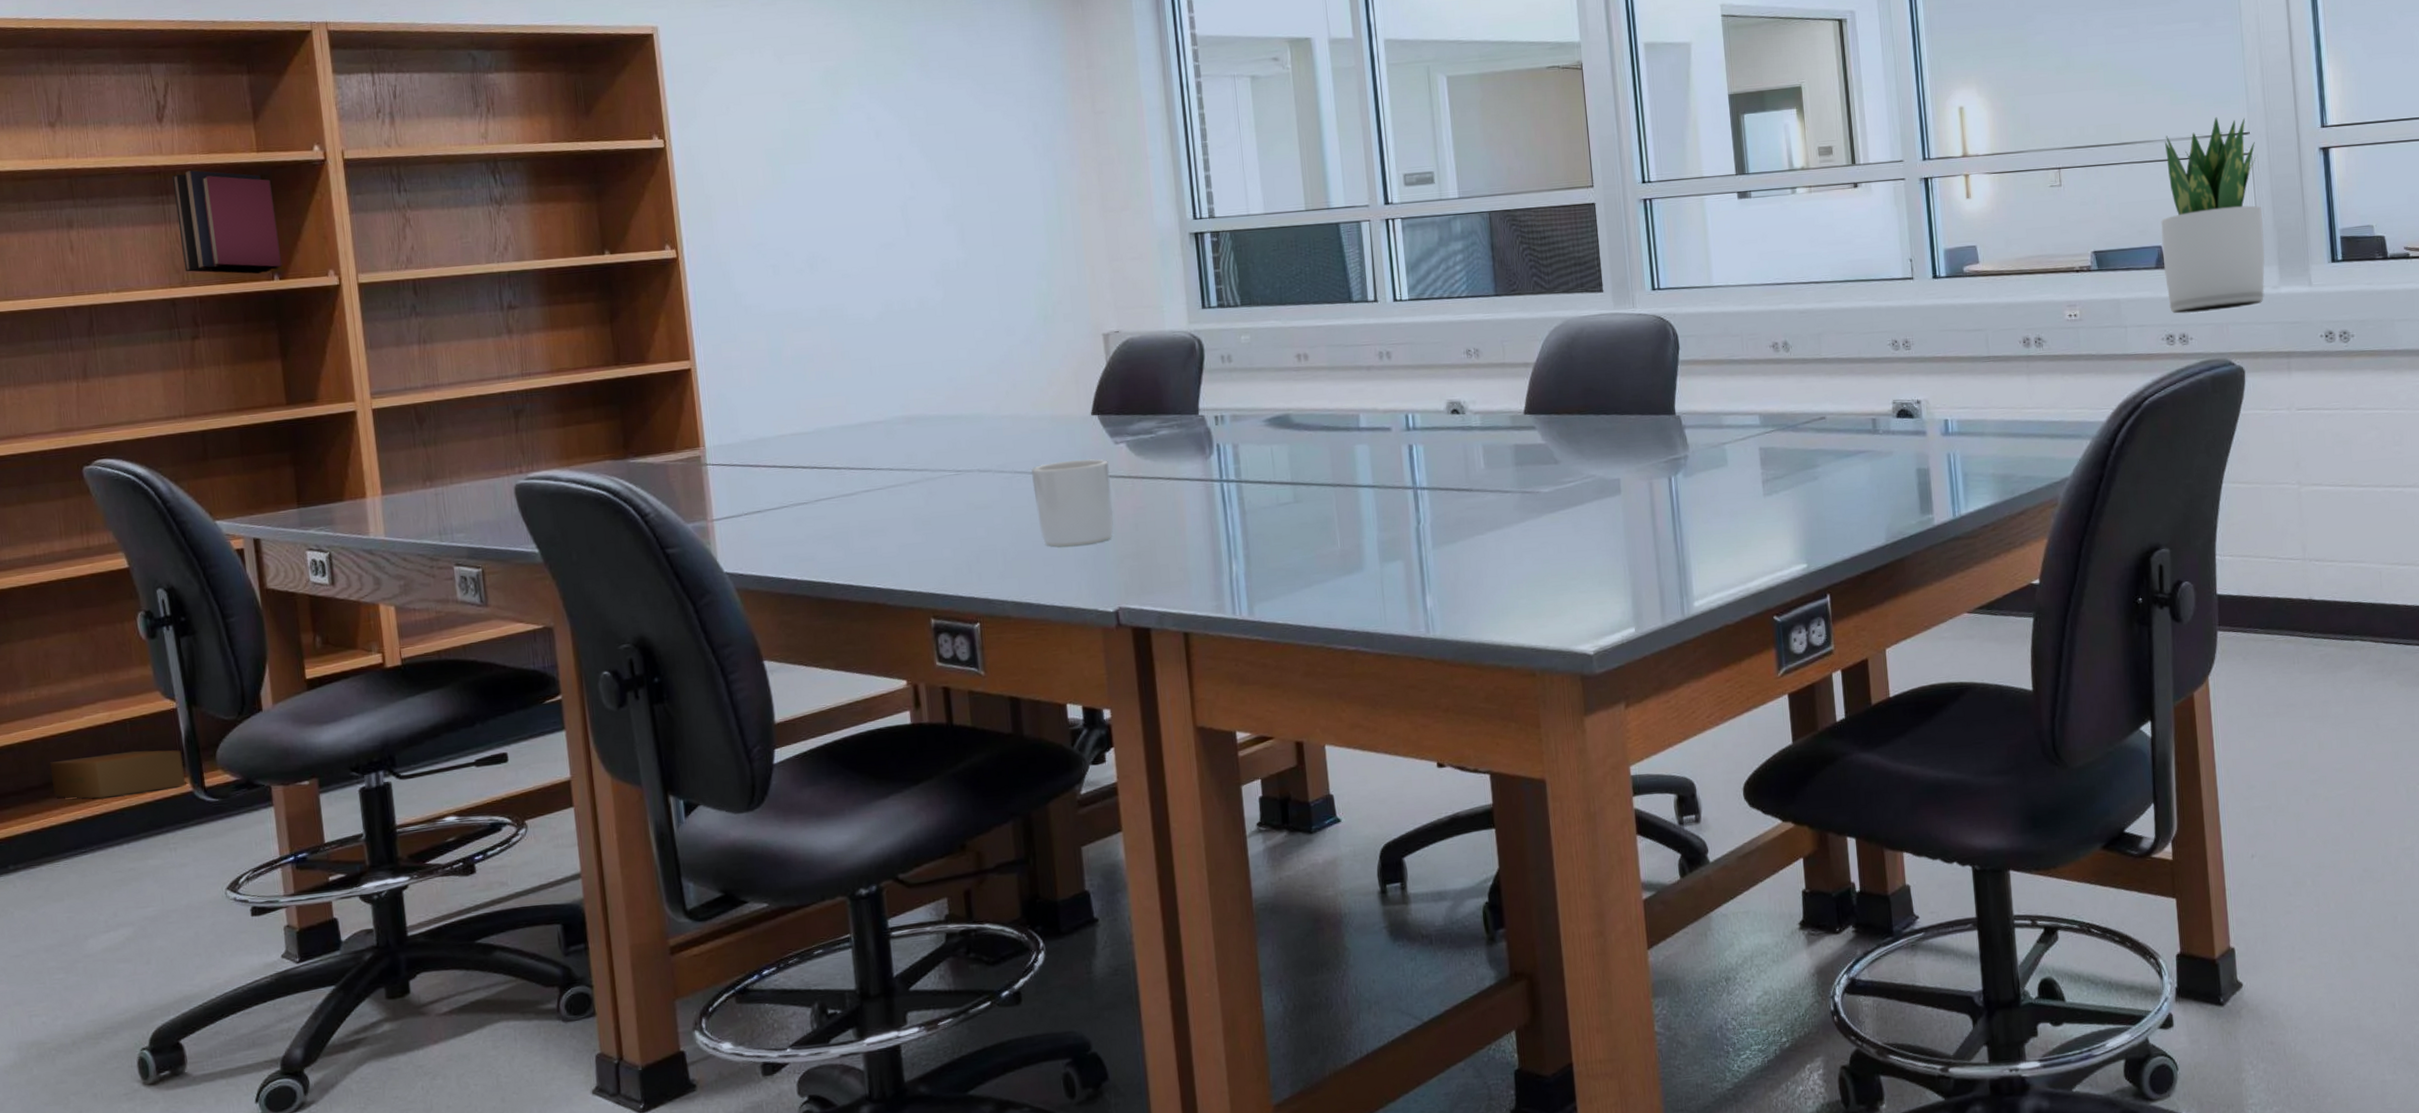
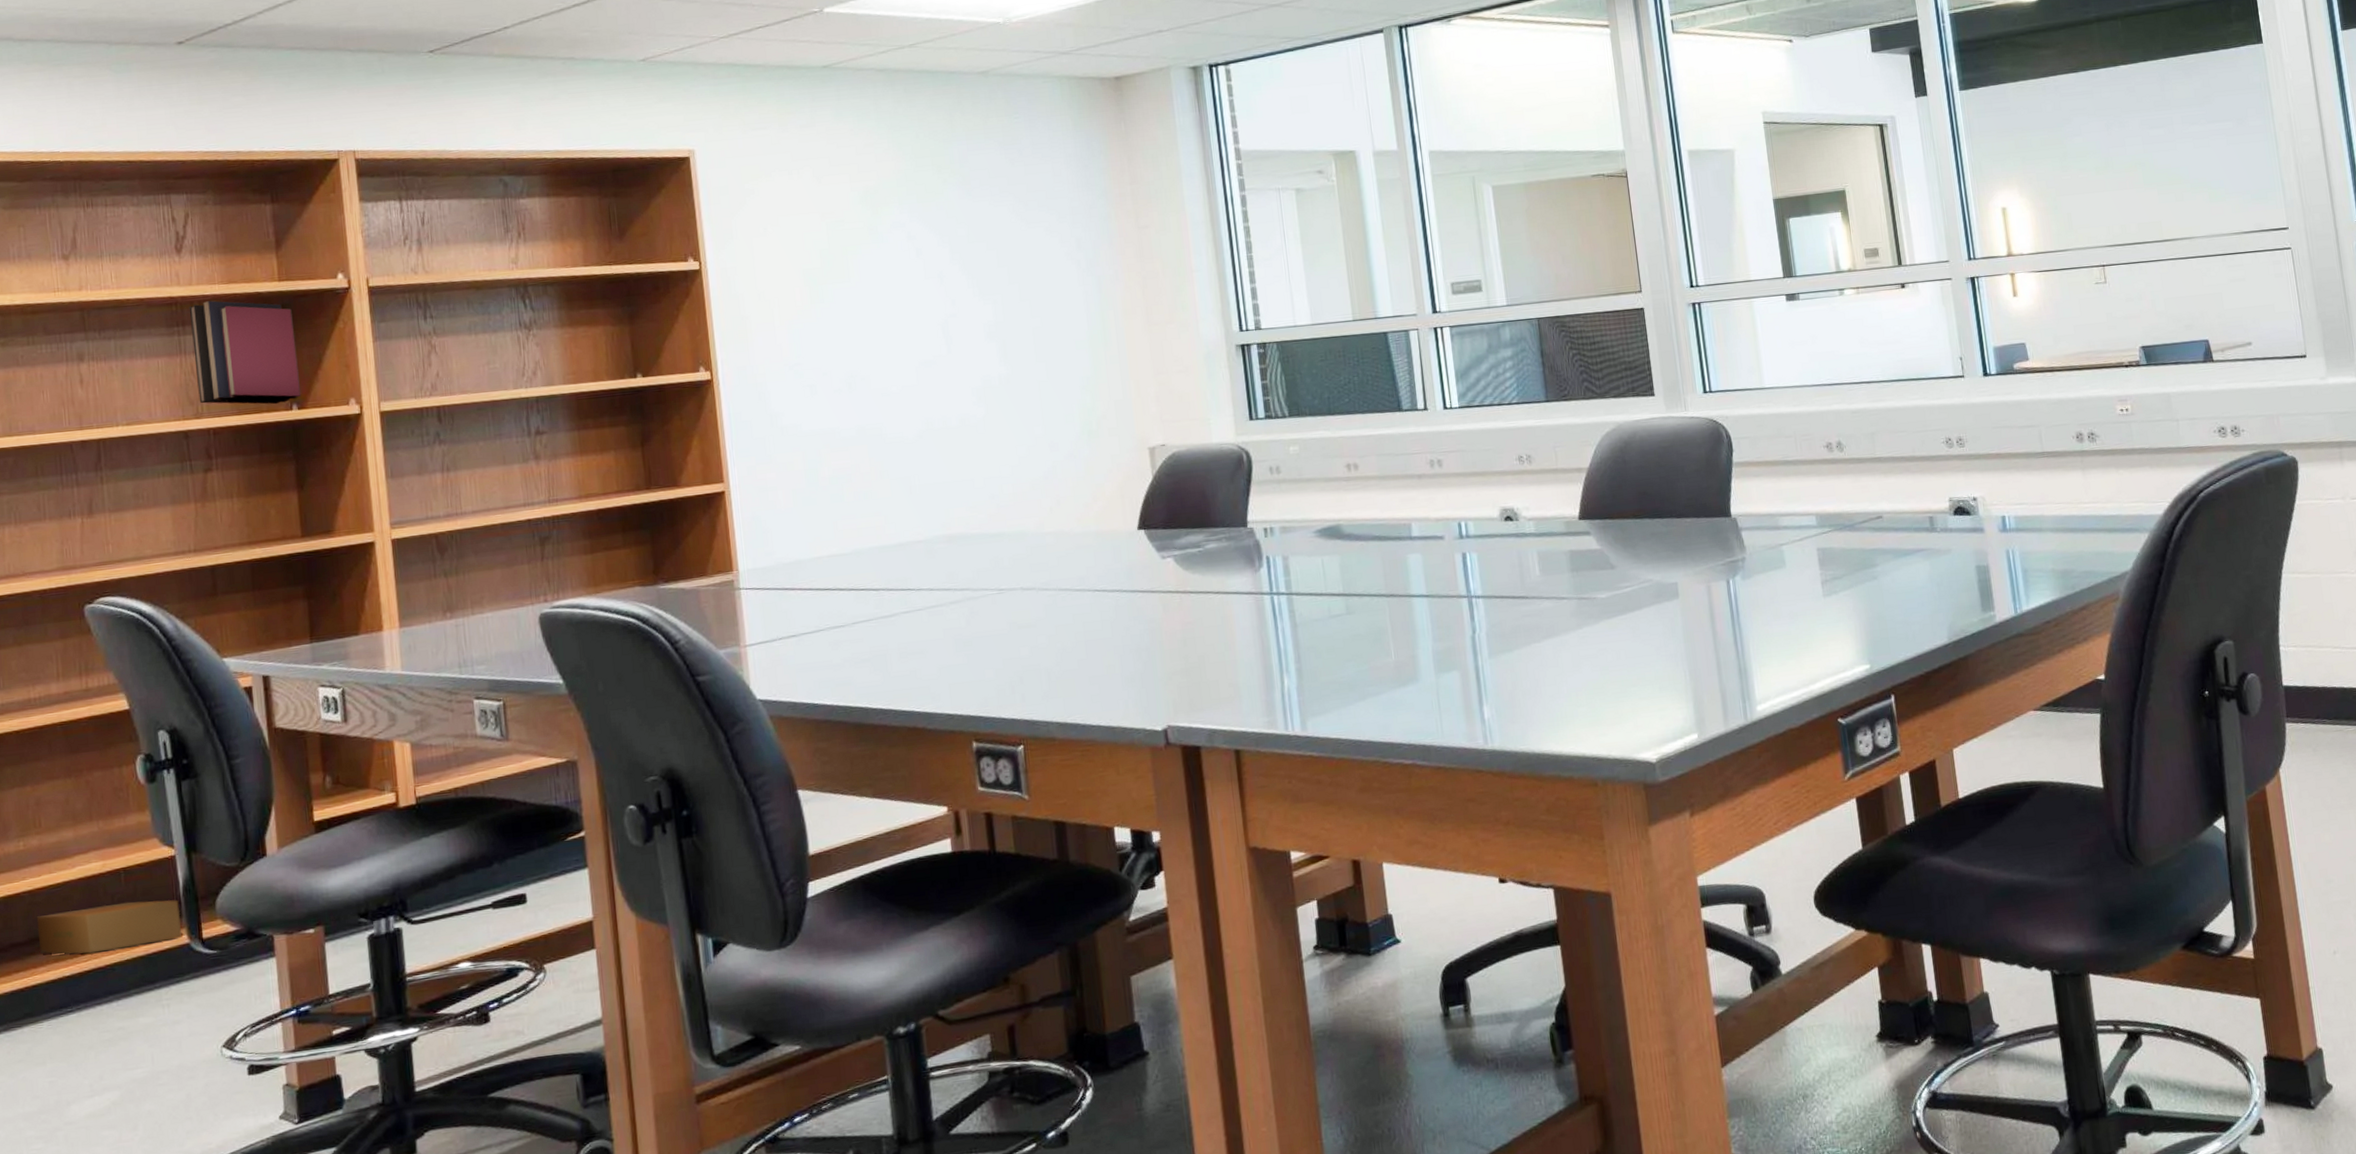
mug: present [1031,458,1114,547] -> none [1076,574,1161,665]
planter: present [2161,117,2265,314] -> none [2206,213,2312,406]

